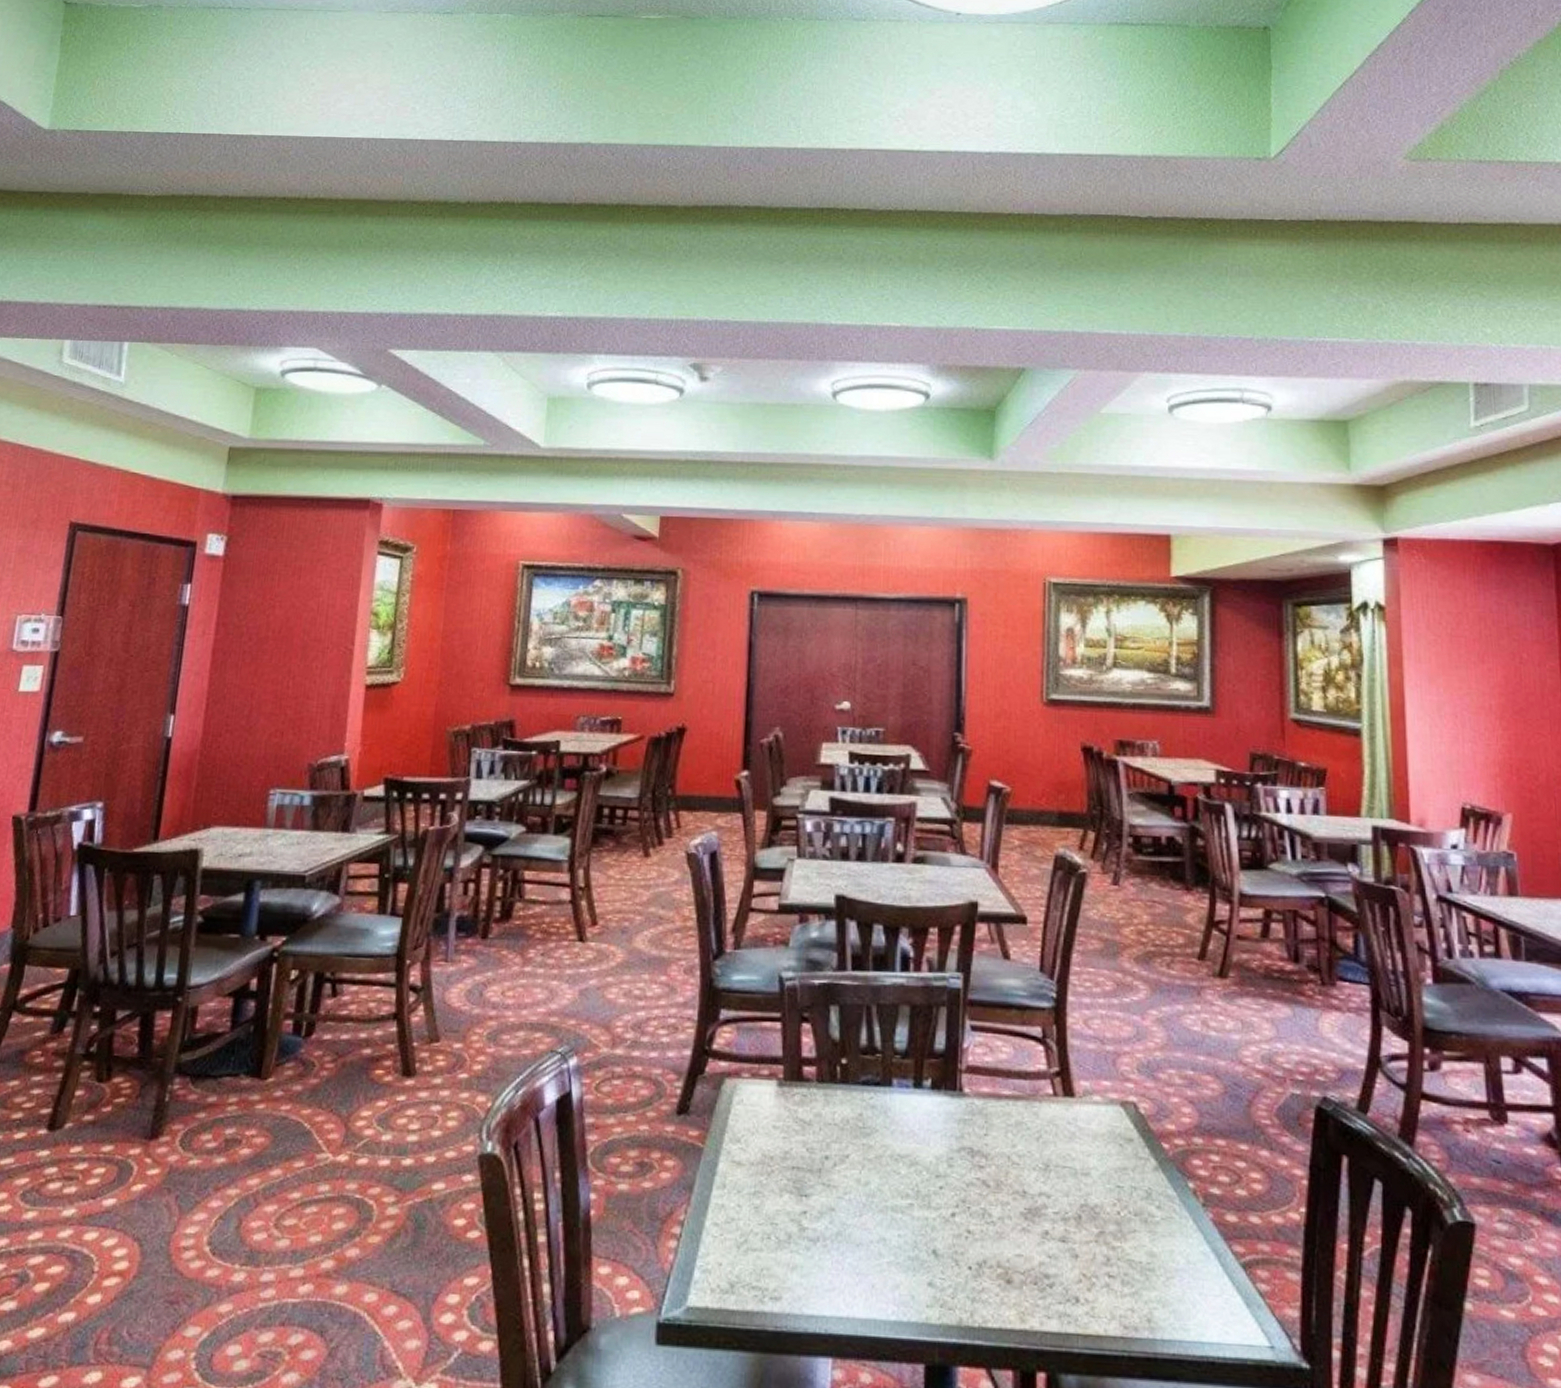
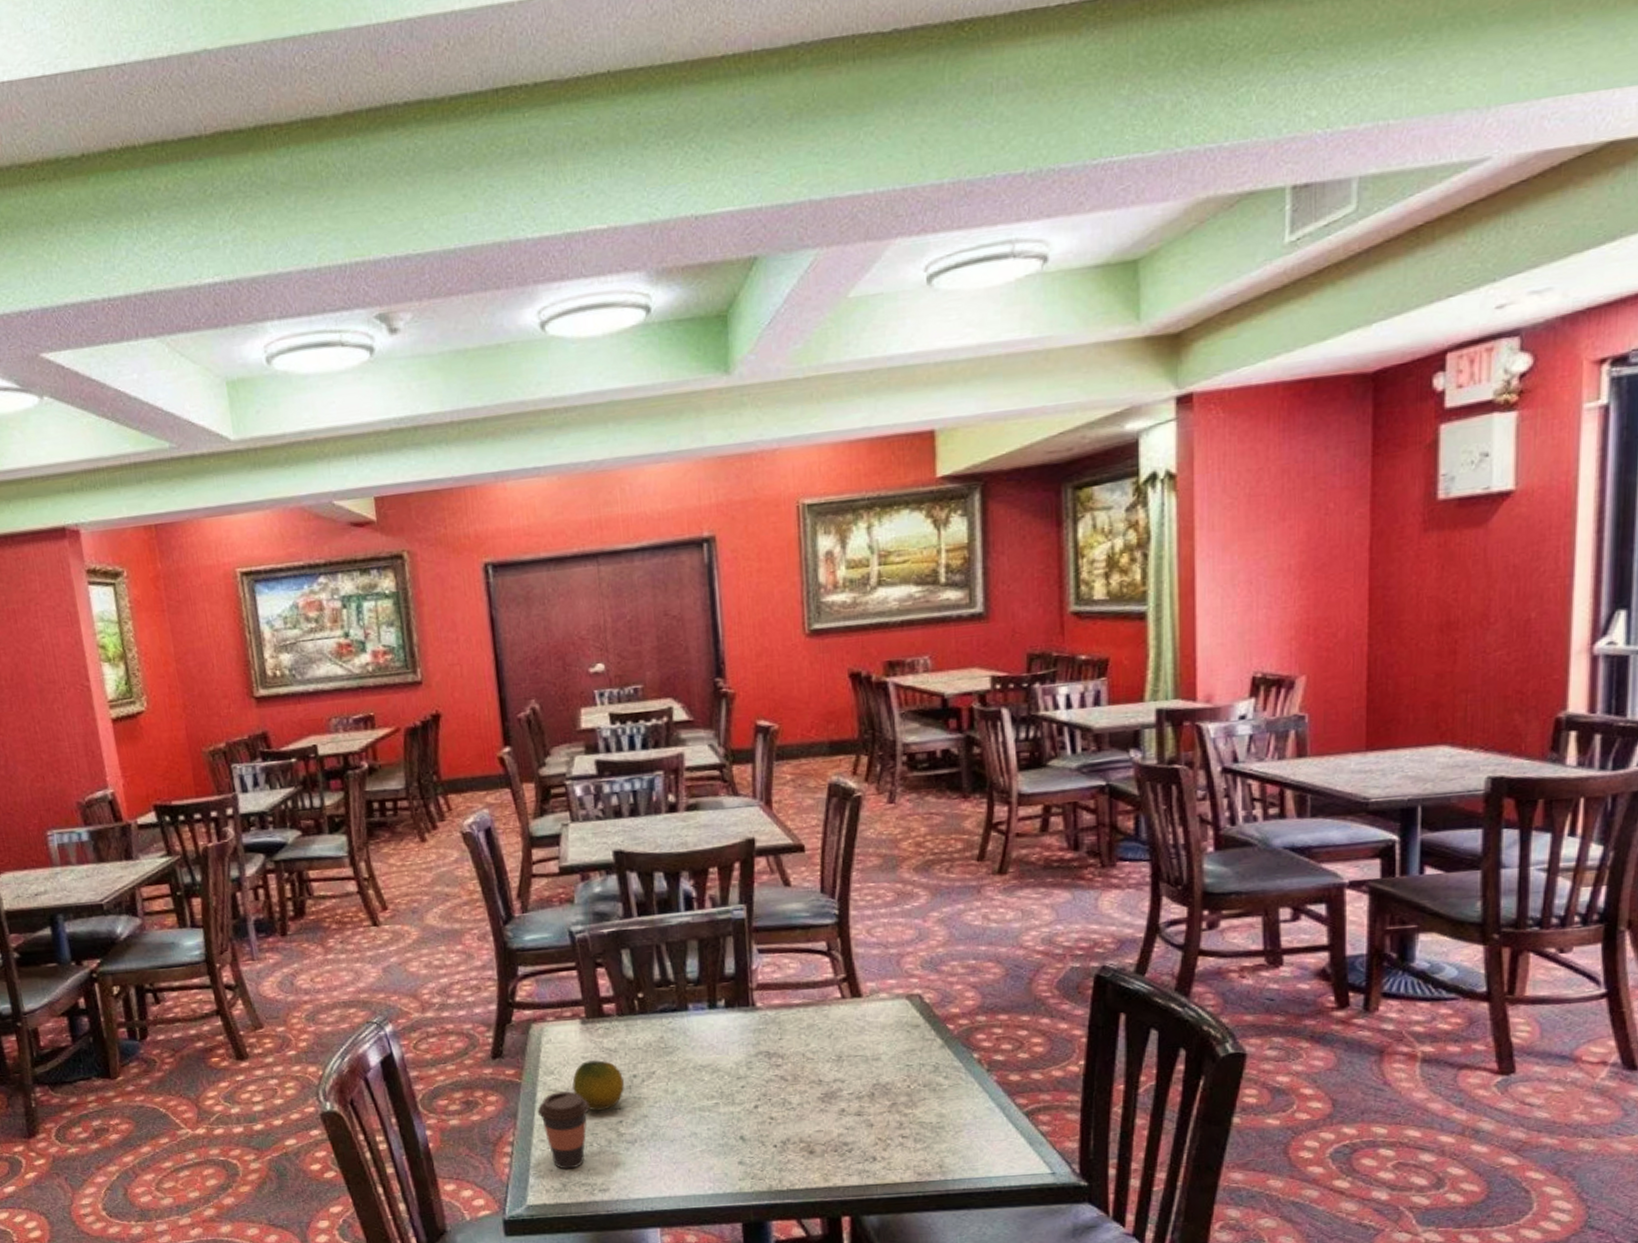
coffee cup: none [715,1165,774,1266] -> present [537,1091,590,1170]
fruit: none [758,1132,814,1196] -> present [572,1060,624,1111]

